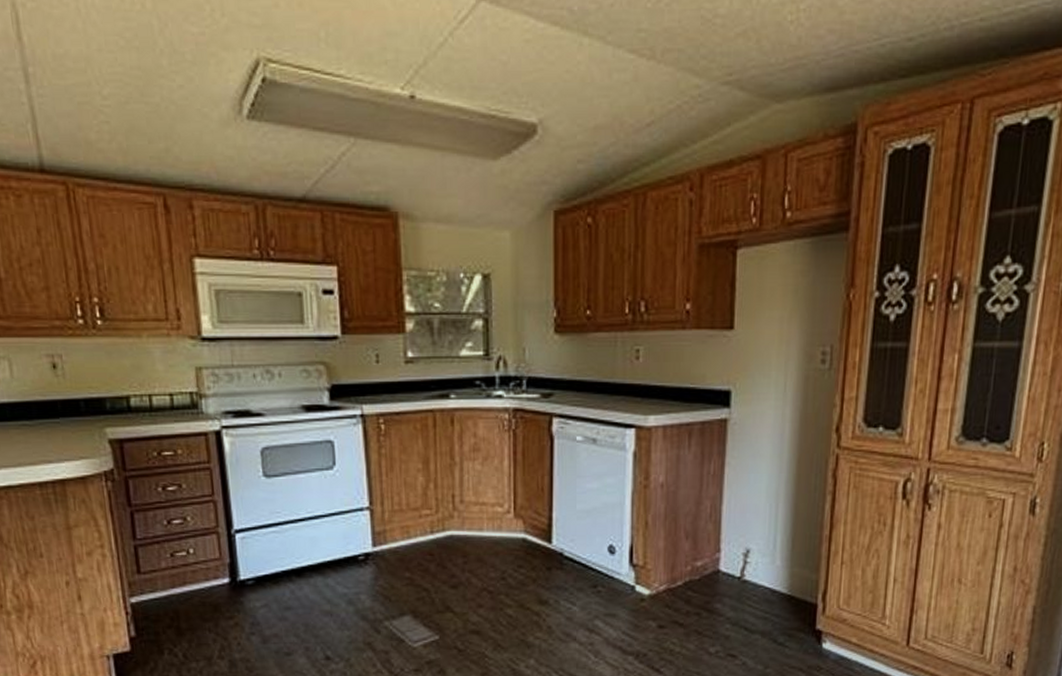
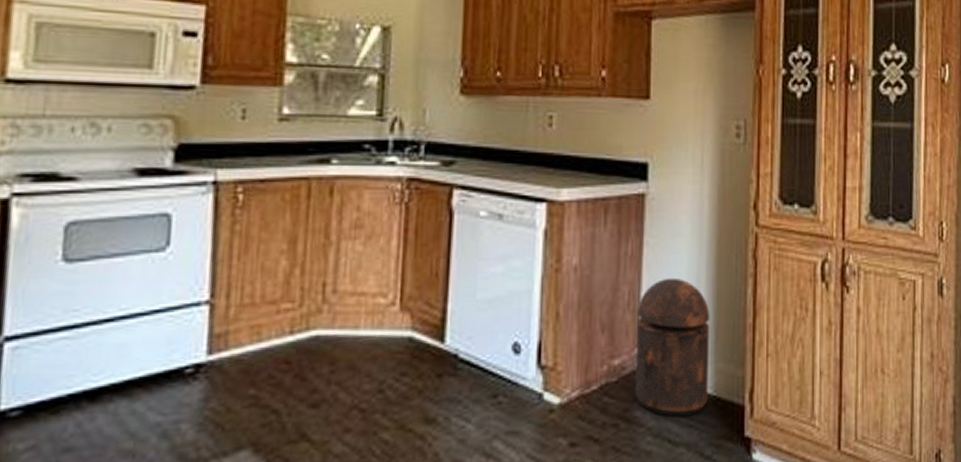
trash can: none [715,494,788,610] -> present [635,277,710,417]

